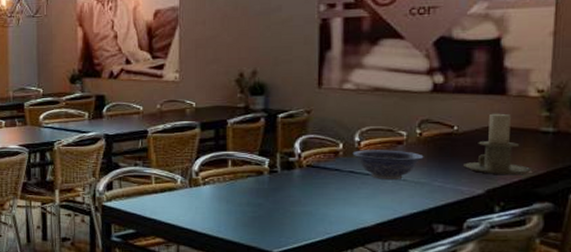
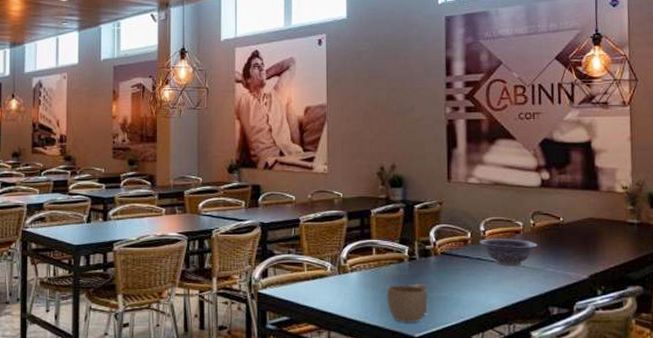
cup: none [243,198,289,238] -> present [387,284,428,323]
candle holder: present [463,113,533,175] -> none [570,206,625,262]

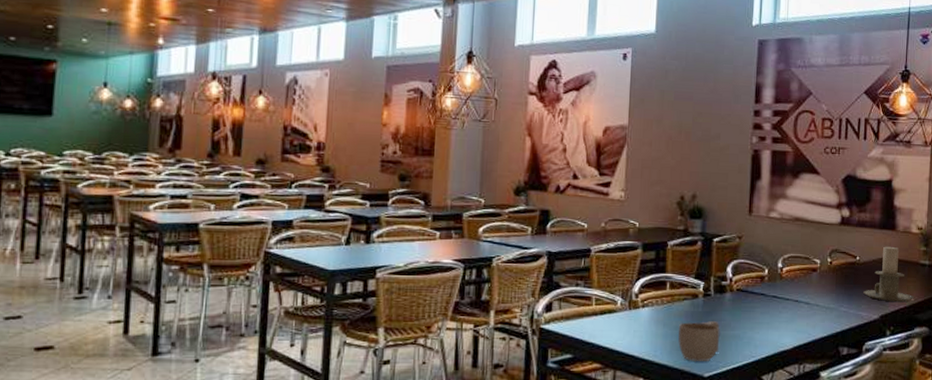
decorative bowl: present [479,238,538,267] -> none [776,276,833,306]
candle holder: none [570,206,625,262] -> present [863,246,914,303]

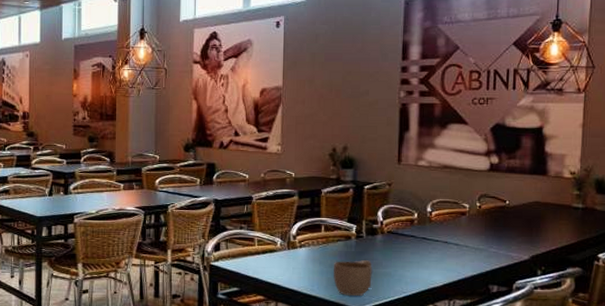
candle holder: present [863,246,914,303] -> none [513,191,567,244]

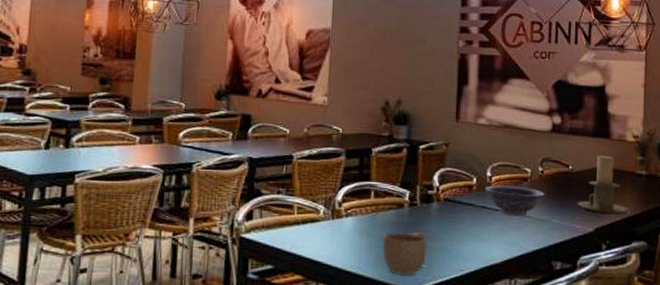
decorative bowl: none [425,219,482,247] -> present [484,185,545,217]
candle holder: none [513,191,567,244] -> present [577,155,631,215]

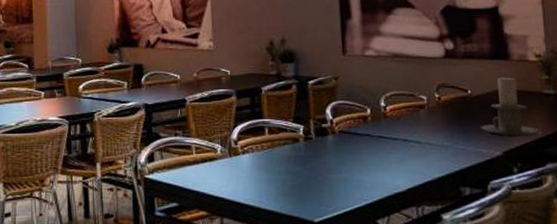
cup: present [383,232,427,275] -> none [282,165,327,208]
decorative bowl: present [484,185,545,217] -> none [380,114,445,145]

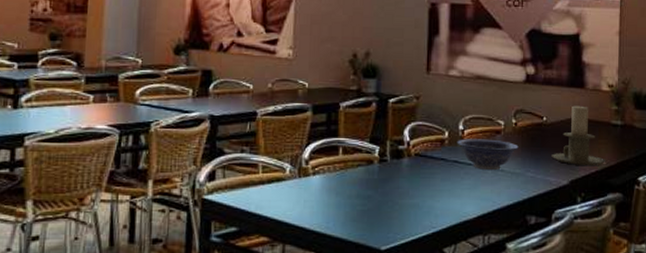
decorative bowl: none [380,114,445,145] -> present [457,139,519,171]

